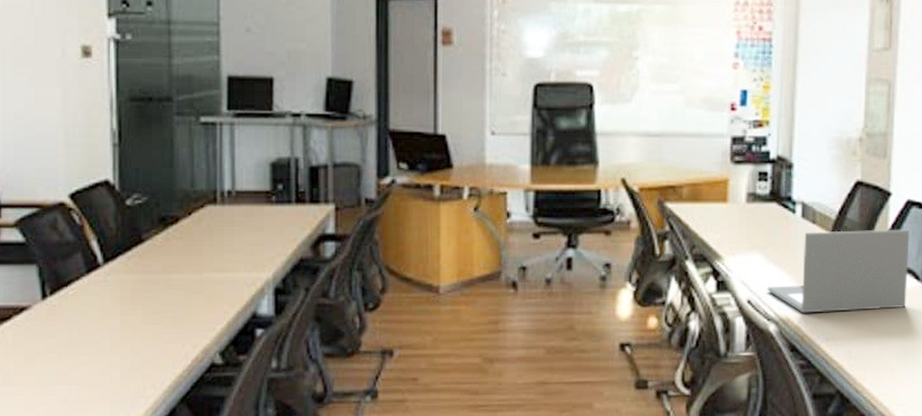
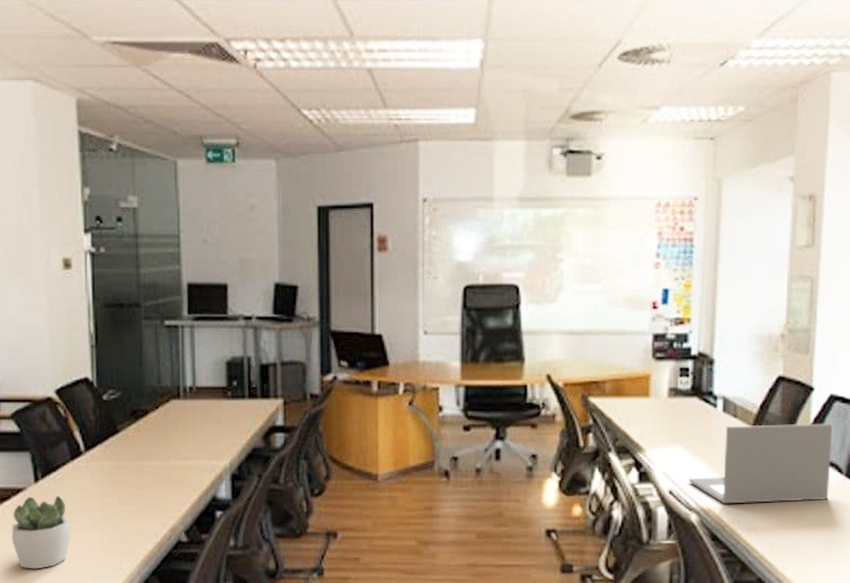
succulent plant: none [12,314,85,400] -> present [11,495,71,569]

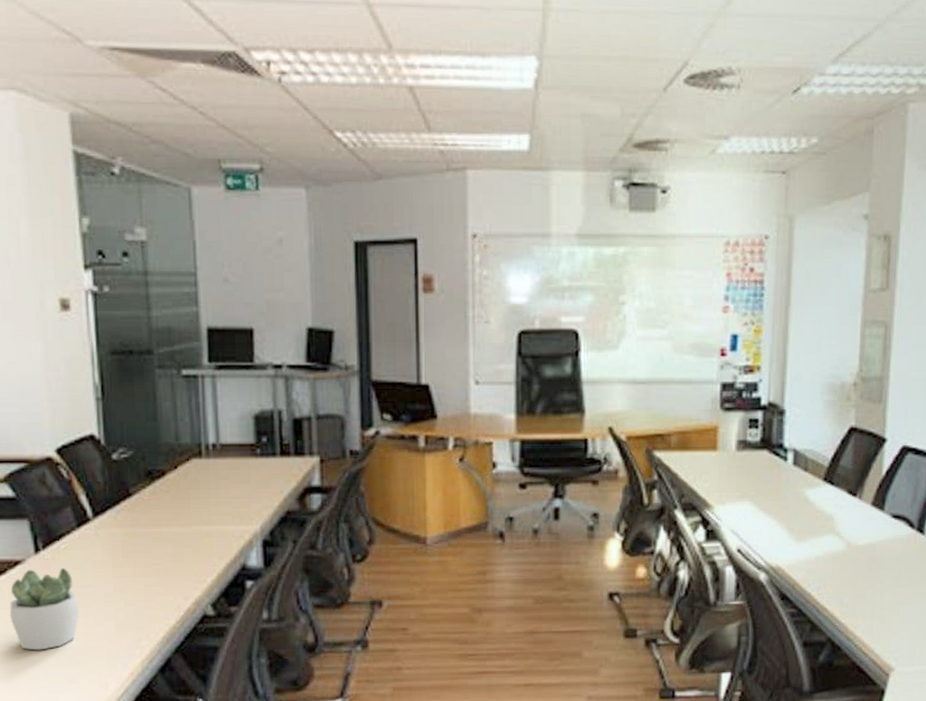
laptop: present [689,423,833,504] -> none [757,476,905,562]

